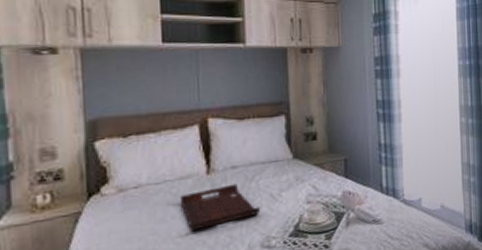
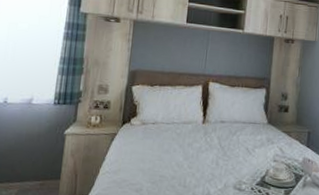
serving tray: present [179,183,261,232] -> none [181,134,238,165]

